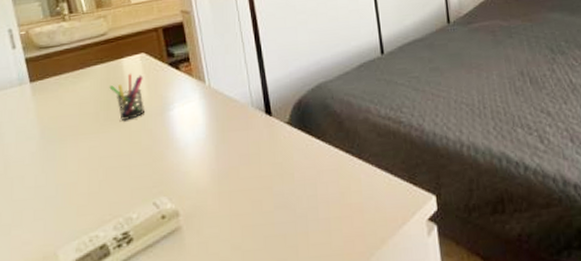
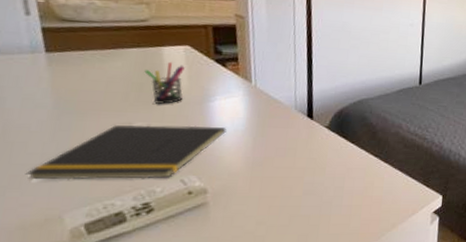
notepad: none [24,138,188,216] -> present [25,125,226,180]

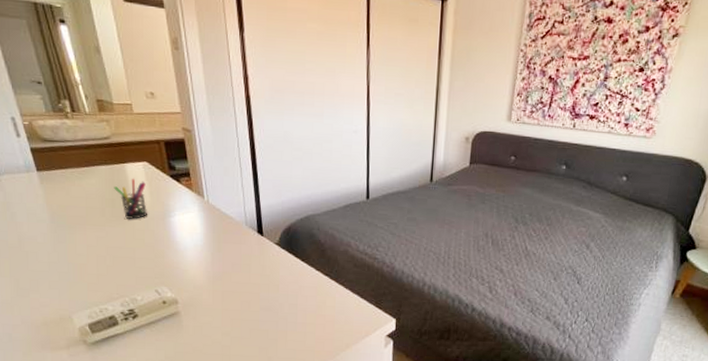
notepad: present [25,125,226,180] -> none [40,238,187,288]

